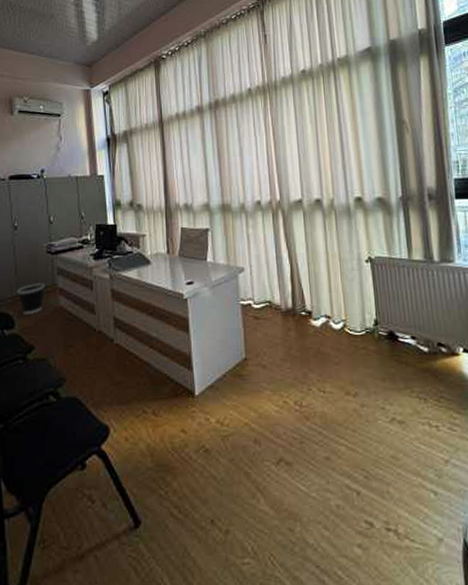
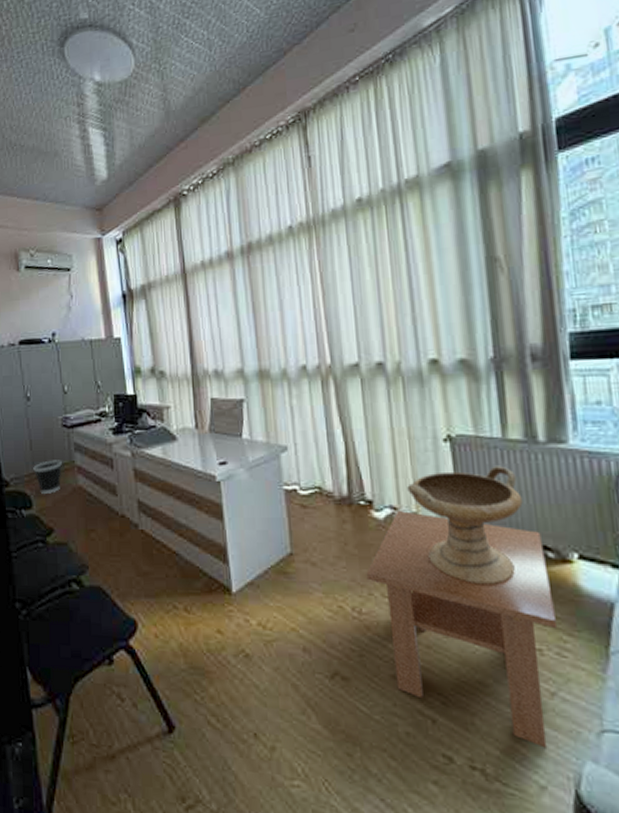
coffee table: none [306,319,450,507] -> present [366,511,558,749]
decorative bowl: none [338,280,424,376] -> present [407,465,523,584]

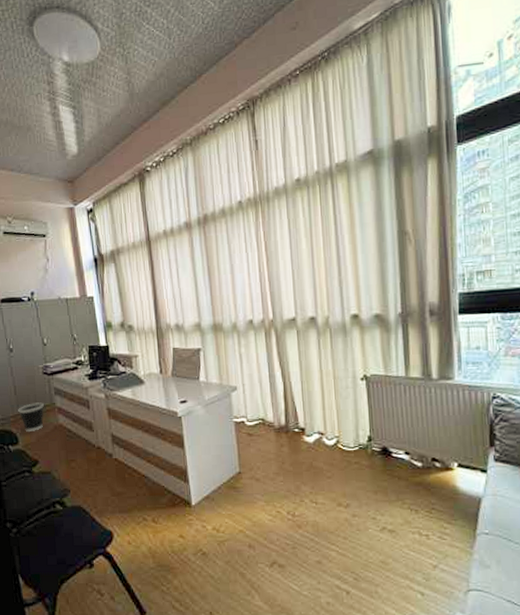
coffee table: present [366,511,558,749] -> none [299,435,441,606]
decorative bowl: present [407,465,523,584] -> none [332,398,419,489]

